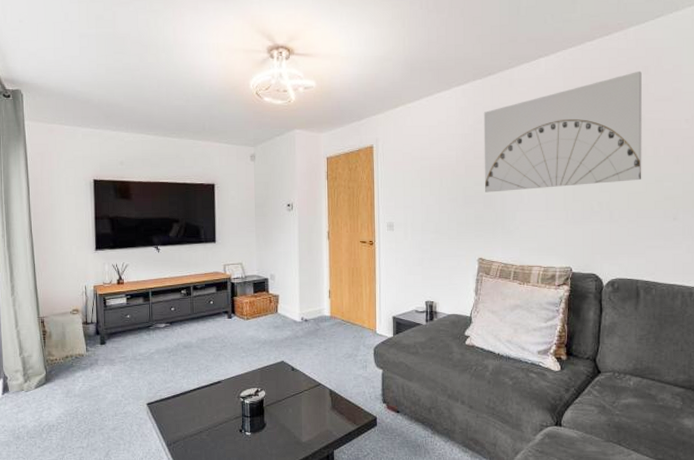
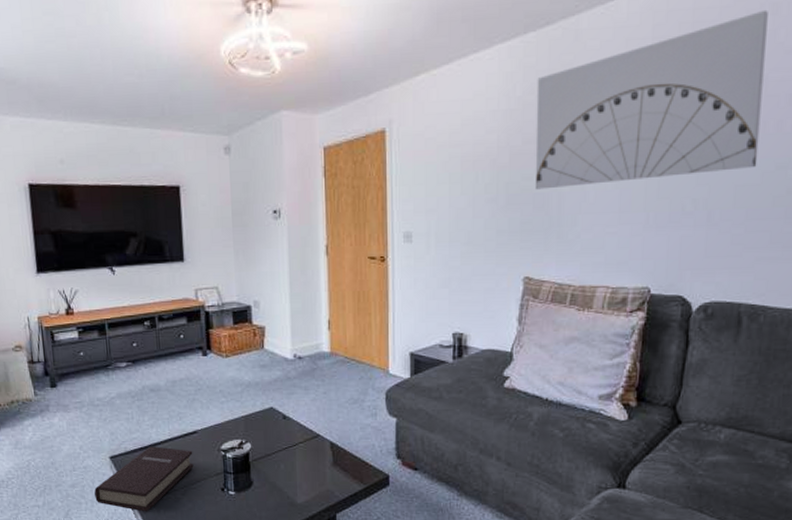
book: none [132,394,217,451] -> present [94,446,194,512]

